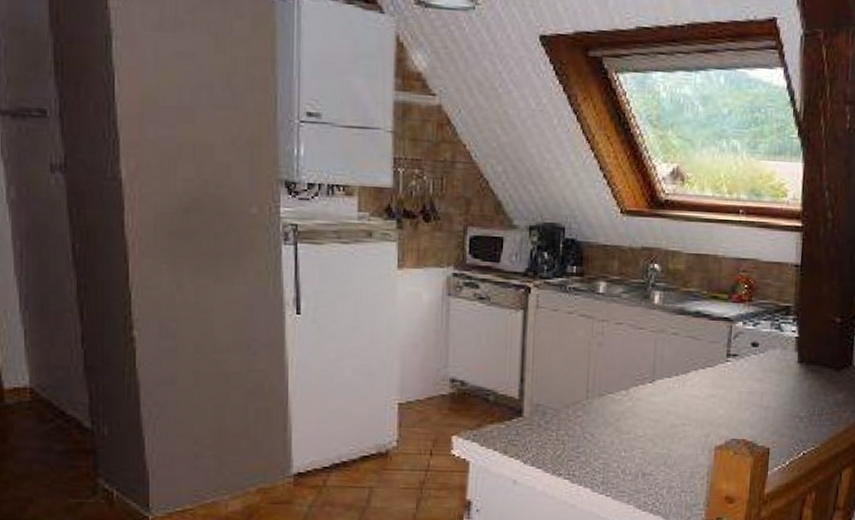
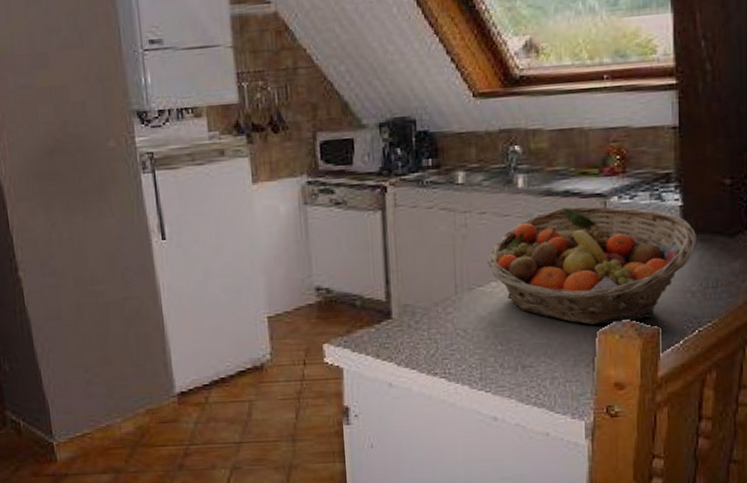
fruit basket: none [619,327,809,441] -> present [487,206,697,325]

